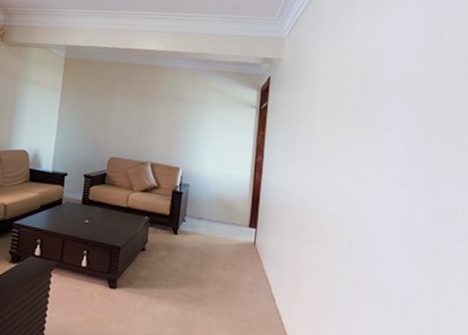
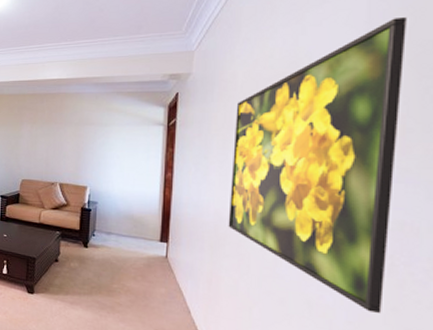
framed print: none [310,30,447,292] -> present [228,17,407,313]

